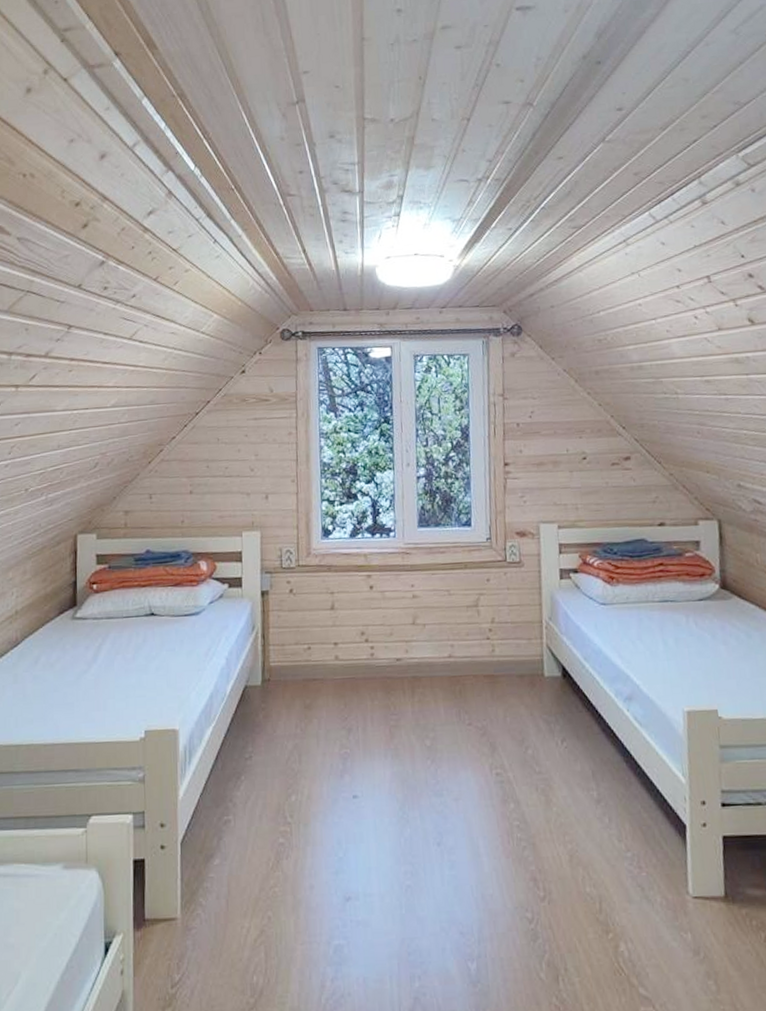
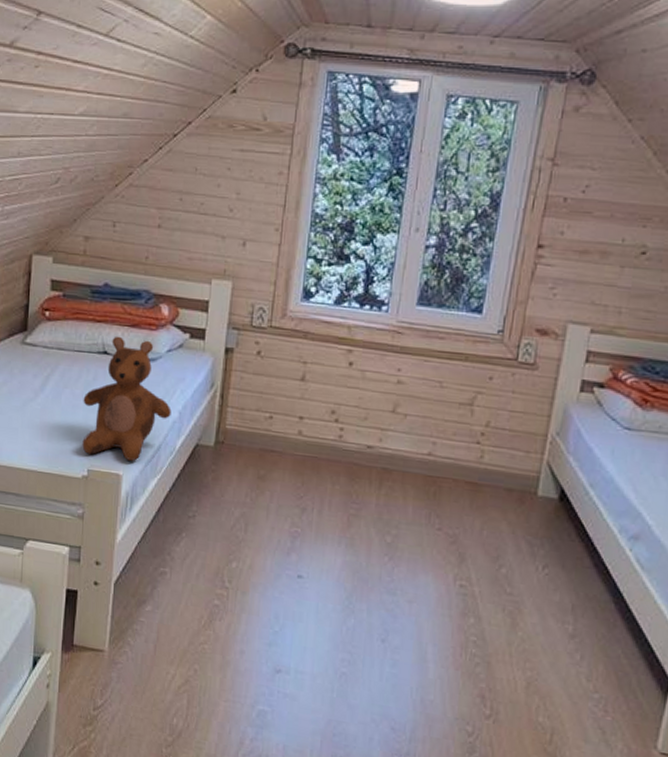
teddy bear: none [135,596,219,715] -> present [82,336,172,462]

